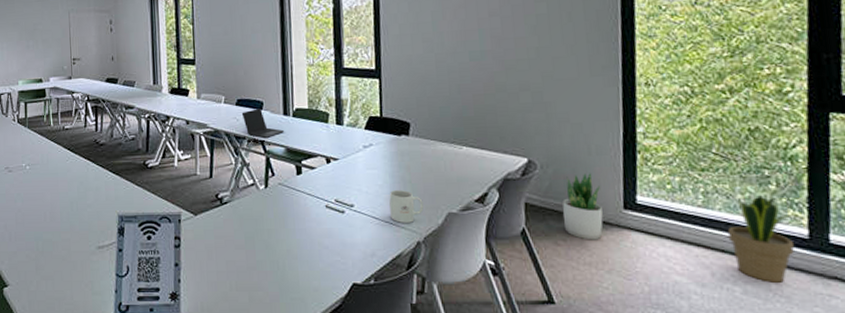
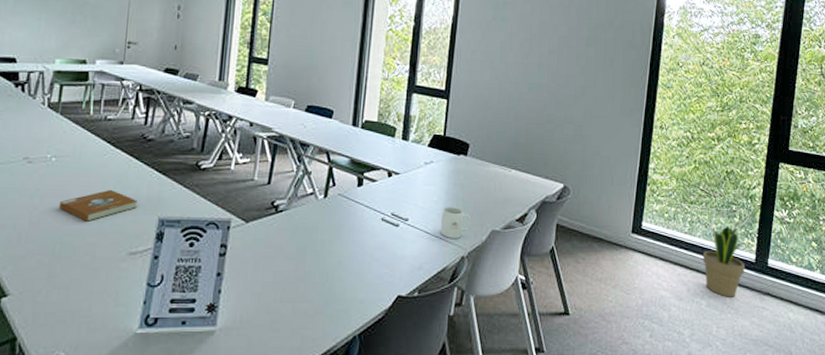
book: none [37,190,99,220] -> present [59,189,137,222]
laptop: present [241,108,285,139] -> none [310,117,351,148]
planter: present [562,173,604,240] -> none [585,200,616,259]

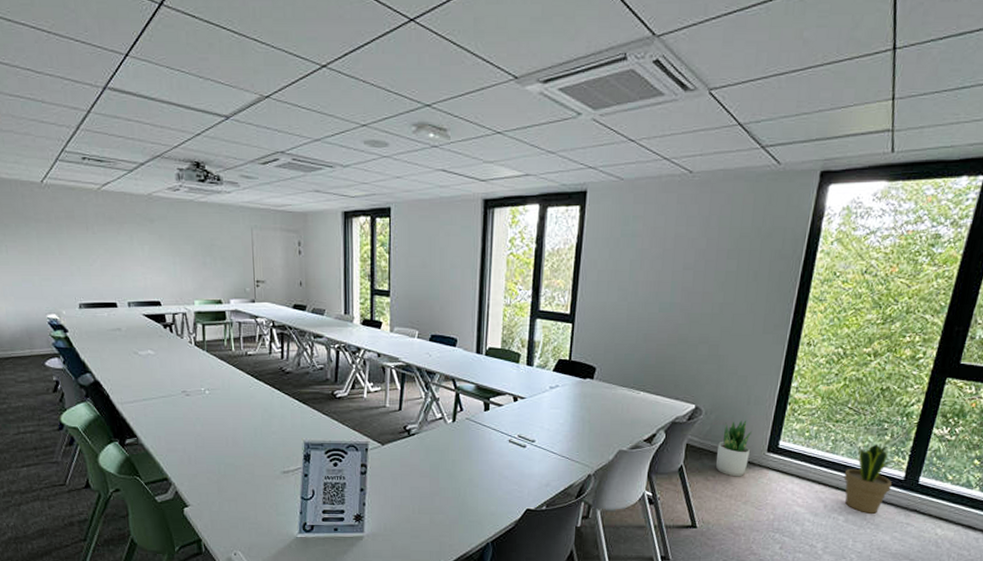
book: present [59,189,137,222] -> none [218,417,284,445]
mug: present [441,206,472,238] -> none [567,428,598,458]
planter: none [585,200,616,259] -> present [716,420,751,477]

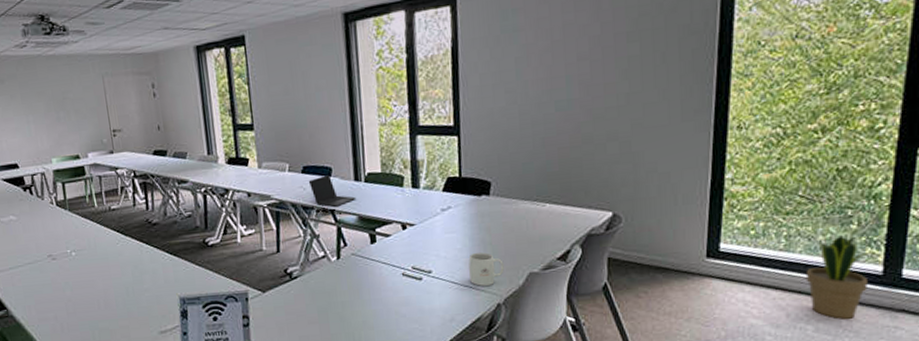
laptop: none [434,345,476,376] -> present [308,175,357,208]
mug: none [567,428,598,458] -> present [468,252,504,286]
planter: present [716,420,751,477] -> none [645,223,685,291]

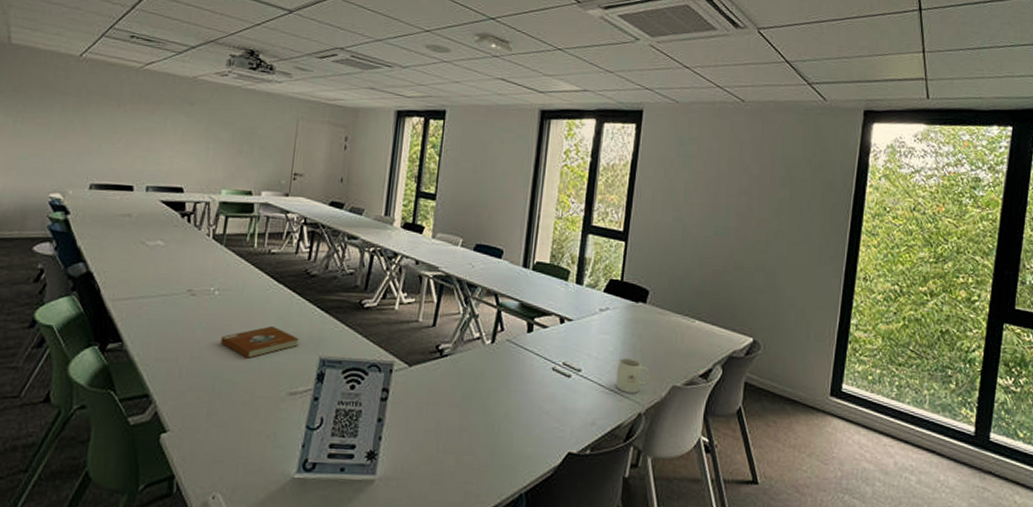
book: none [88,275,157,307] -> present [221,325,299,358]
laptop: present [308,175,357,208] -> none [478,256,522,291]
potted plant: present [805,234,880,319] -> none [912,391,973,475]

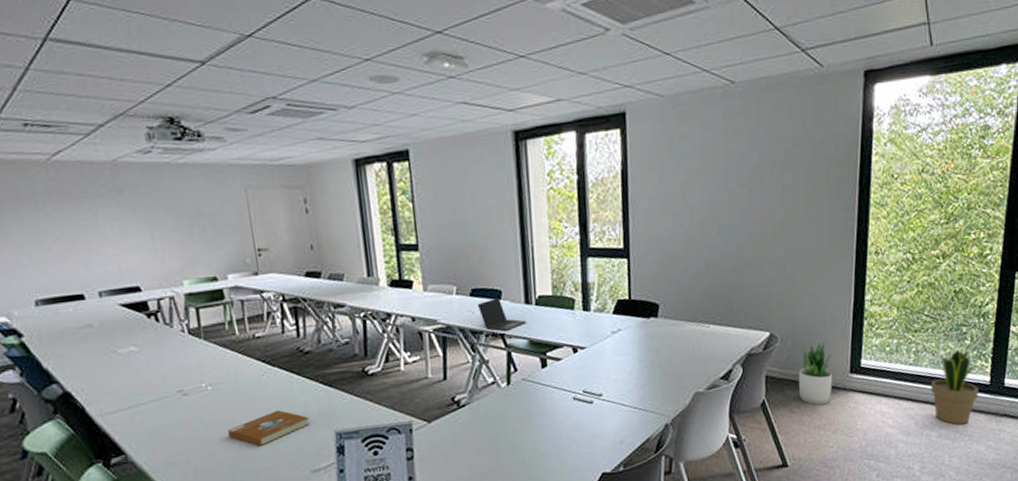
laptop: none [478,256,522,291] -> present [477,298,527,332]
mug: present [616,357,650,393] -> none [638,373,672,408]
planter: none [776,358,813,424] -> present [798,342,832,405]
potted plant: none [912,391,973,475] -> present [930,349,988,425]

